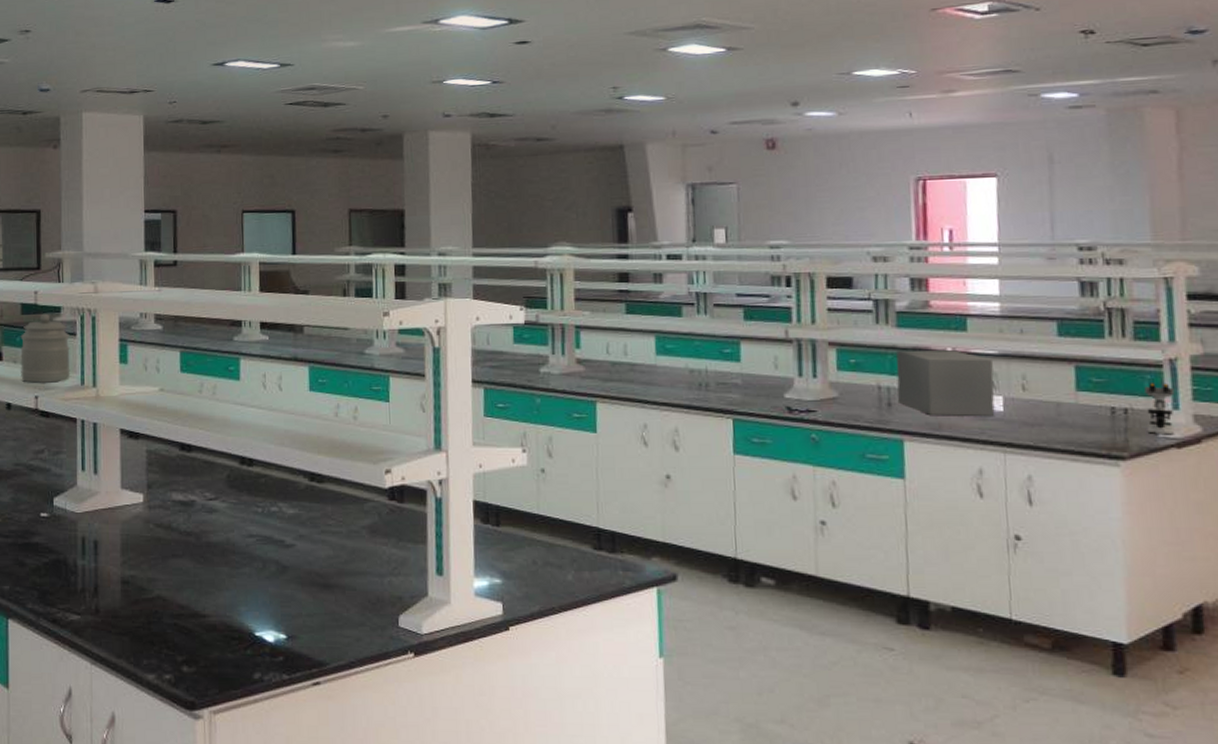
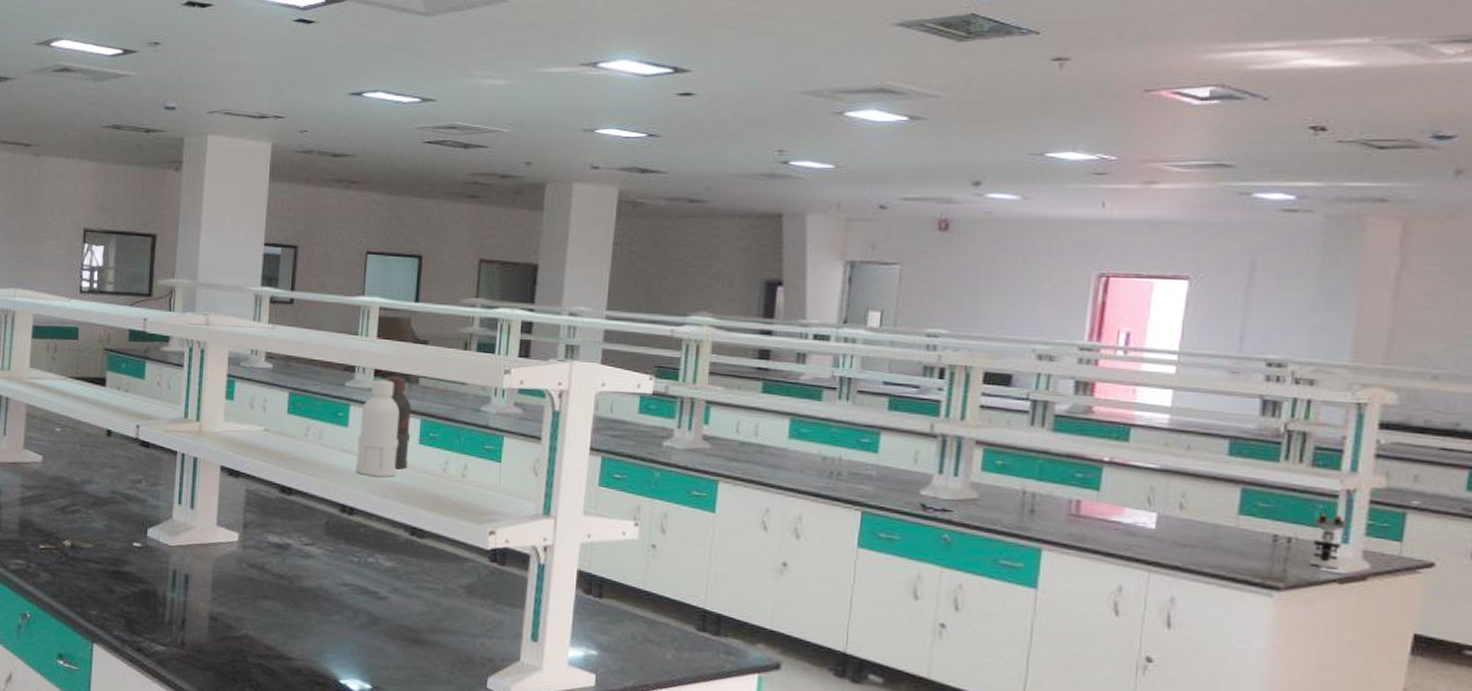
jar: present [20,313,71,383] -> none [123,341,177,414]
bottle: none [250,327,301,427] -> present [355,376,412,478]
cardboard box: present [896,350,995,417] -> none [1041,455,1152,534]

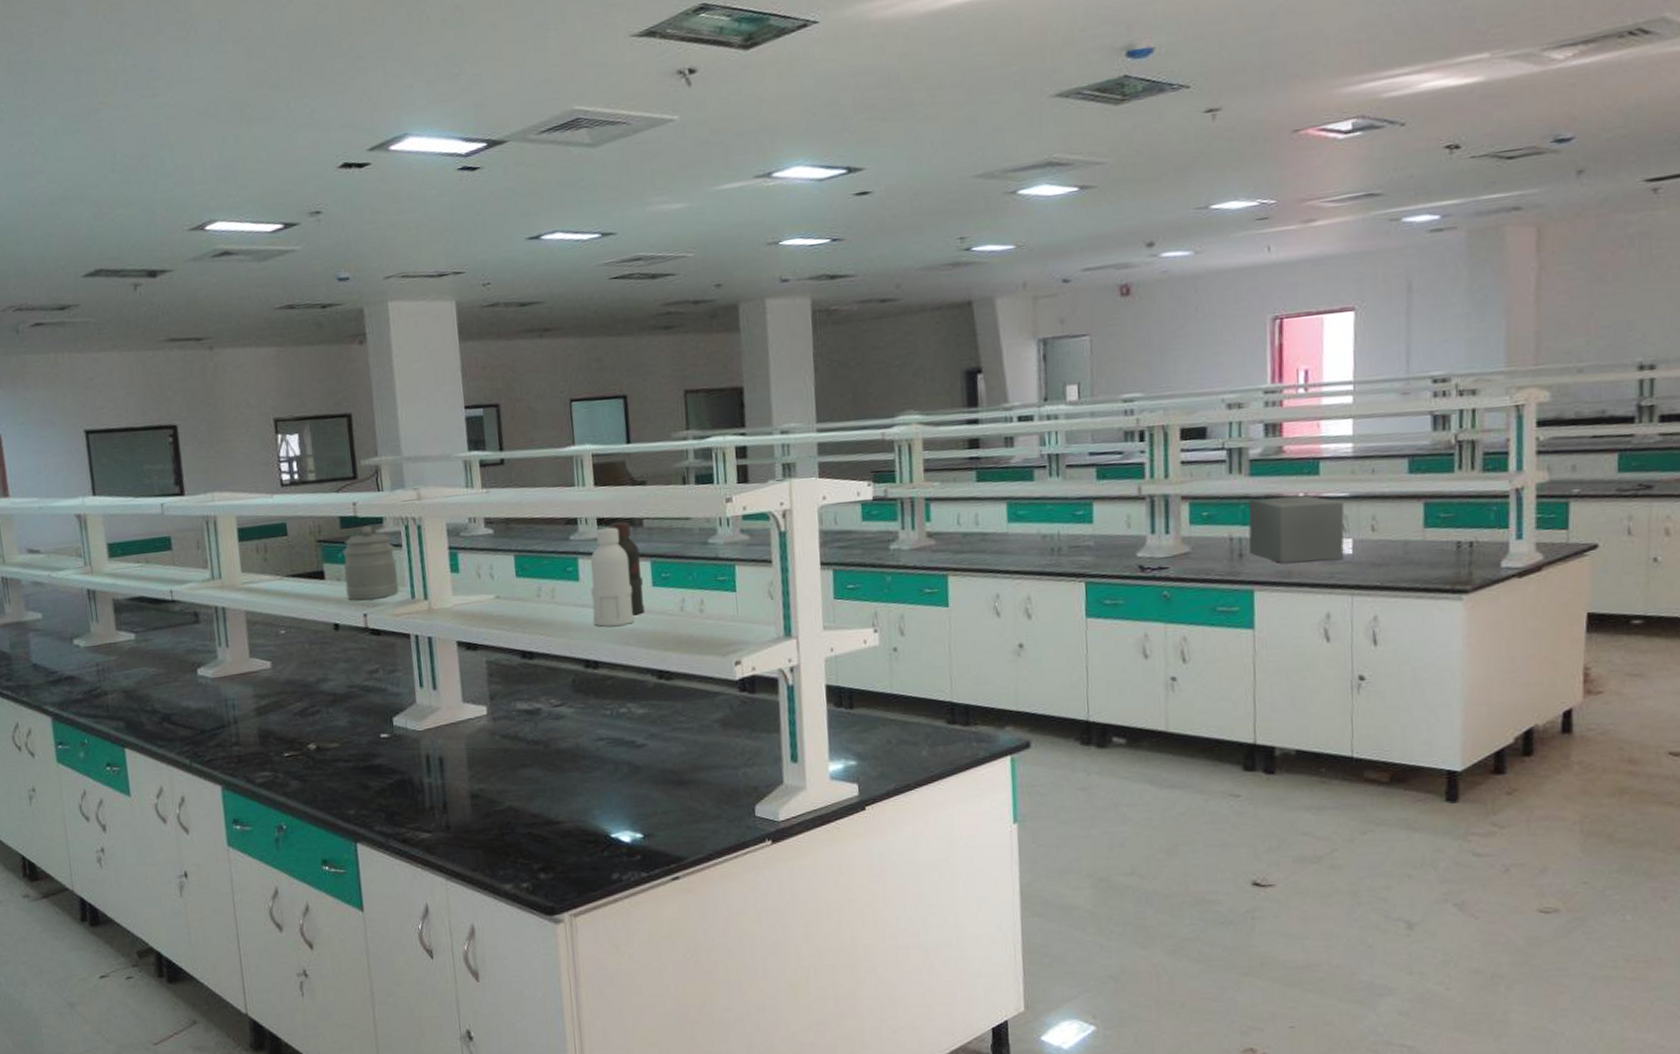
jar: none [123,341,177,414] -> present [341,525,399,601]
cardboard box: none [1041,455,1152,534] -> present [1248,495,1345,564]
microscope: present [1309,513,1347,570] -> none [1490,513,1519,566]

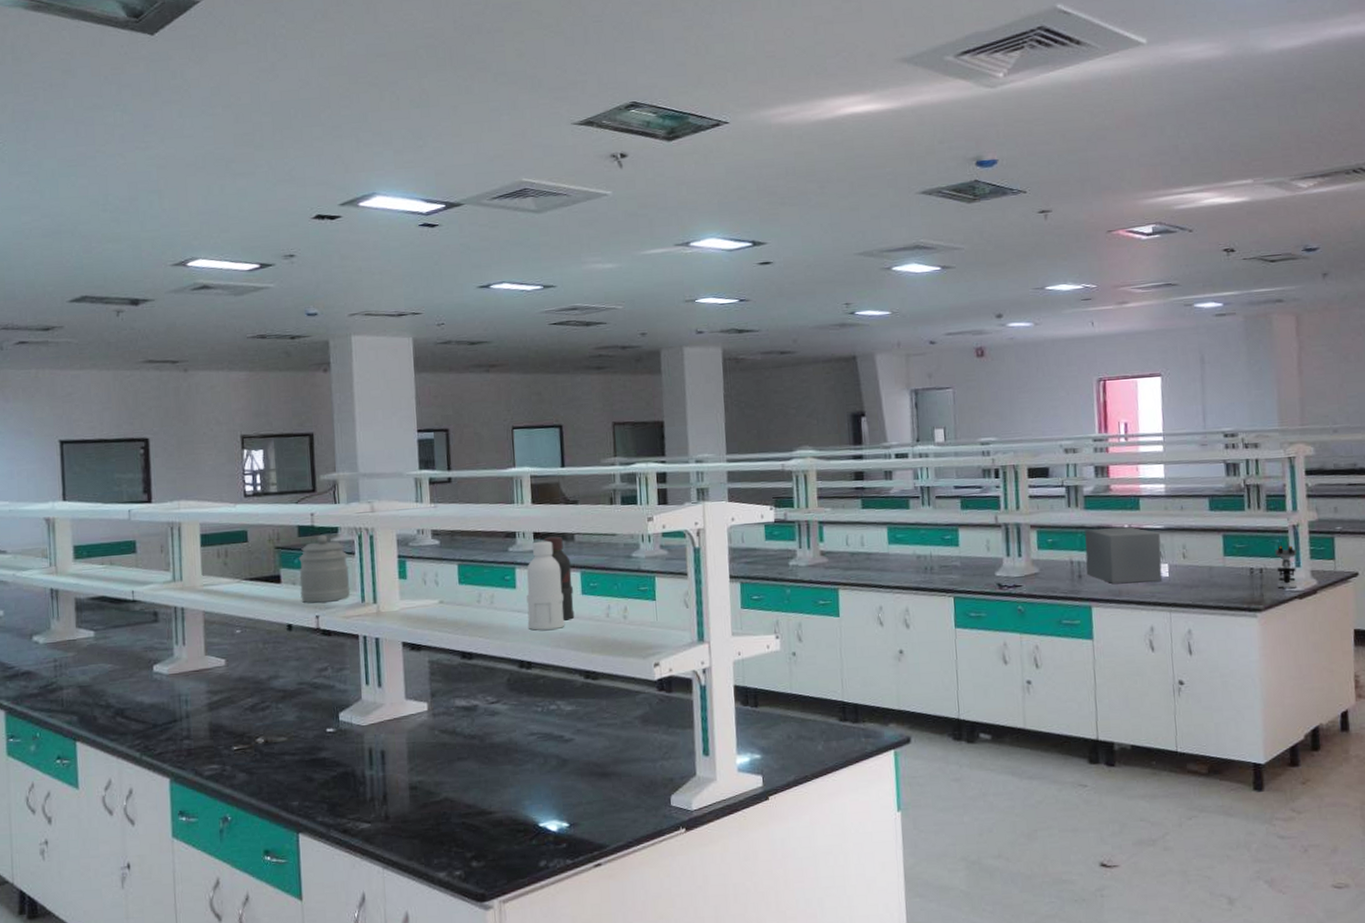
microscope: none [1490,513,1519,566] -> present [1275,545,1298,589]

